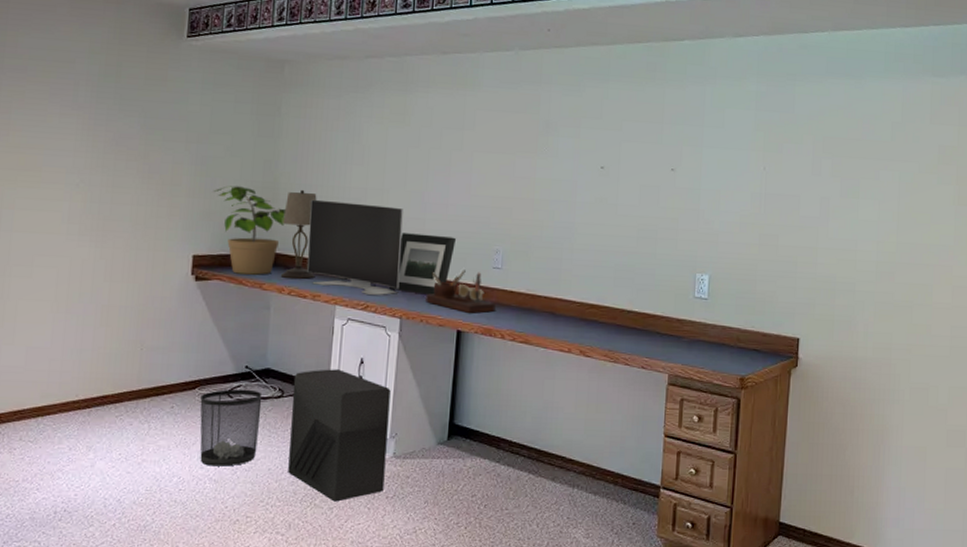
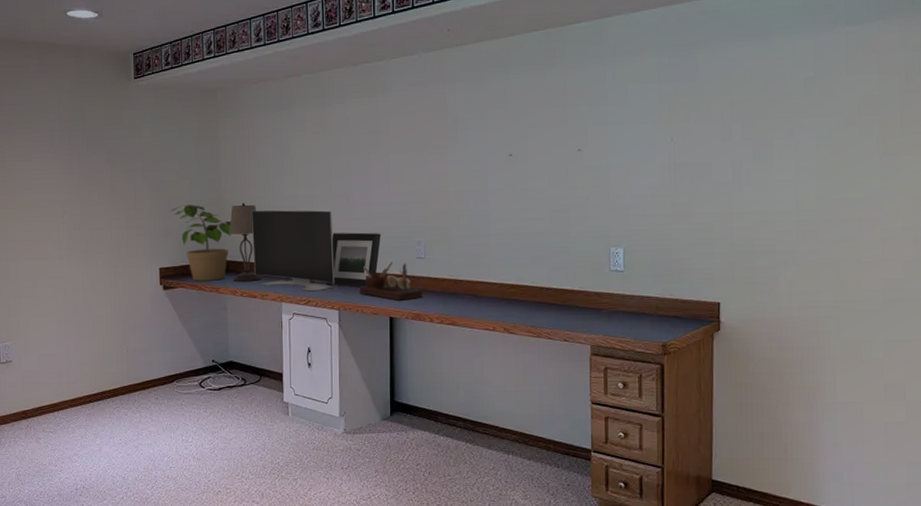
waste bin: present [200,389,263,467] -> none [178,380,229,447]
computer tower: present [288,369,391,502] -> none [253,358,339,473]

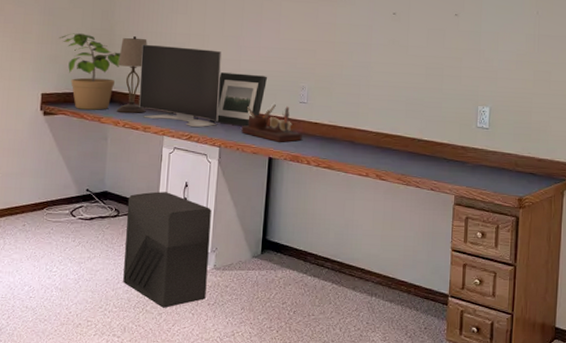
computer tower: none [253,358,339,473] -> present [123,191,211,308]

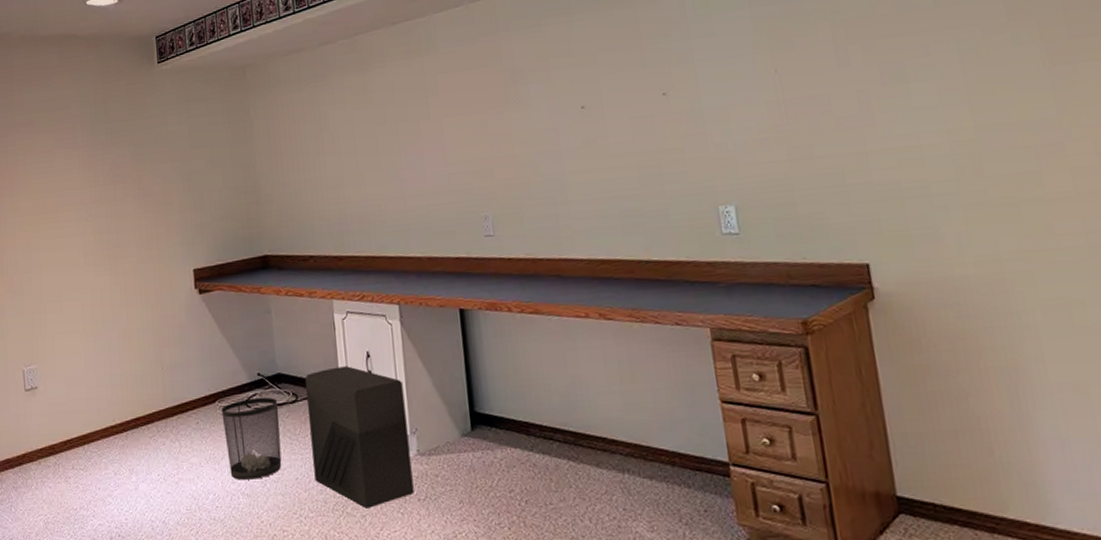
waste bin: none [47,209,101,277] -> present [221,397,282,480]
potted plant: present [60,33,121,110] -> none [203,194,271,282]
table lamp: present [116,36,147,114] -> none [268,188,308,279]
computer monitor: present [139,44,222,128] -> none [291,189,392,285]
picture frame: present [210,72,267,127] -> none [382,210,441,276]
desk organizer: present [241,104,302,143] -> none [420,243,496,290]

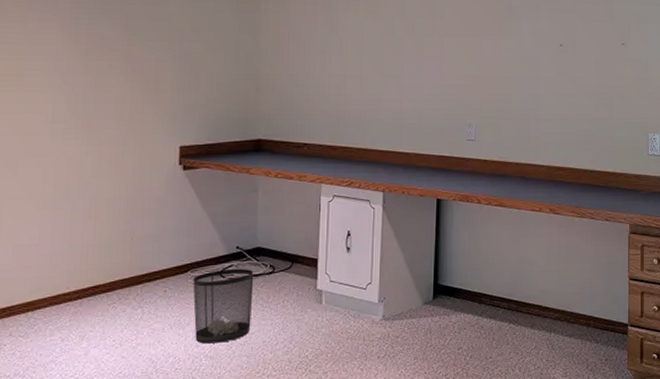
computer tower: present [304,366,414,509] -> none [282,243,377,366]

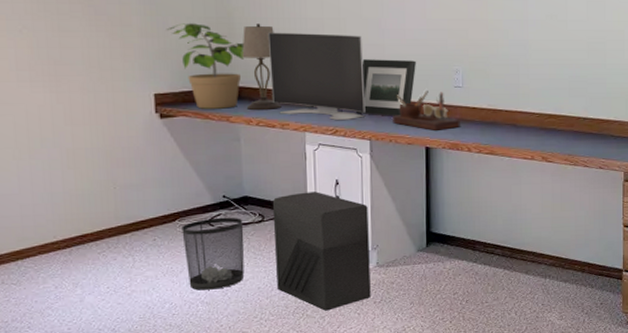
potted plant: none [198,79,270,161] -> present [167,23,245,109]
table lamp: none [266,80,301,163] -> present [242,24,282,111]
computer tower: none [282,243,377,366] -> present [272,191,371,311]
computer monitor: none [292,87,382,173] -> present [268,32,366,121]
picture frame: none [372,113,431,168] -> present [356,59,416,116]
desk organizer: none [406,144,471,184] -> present [392,91,460,132]

